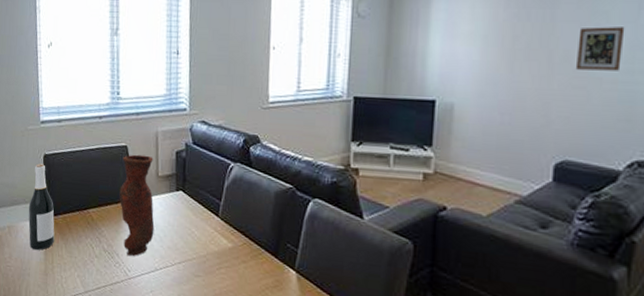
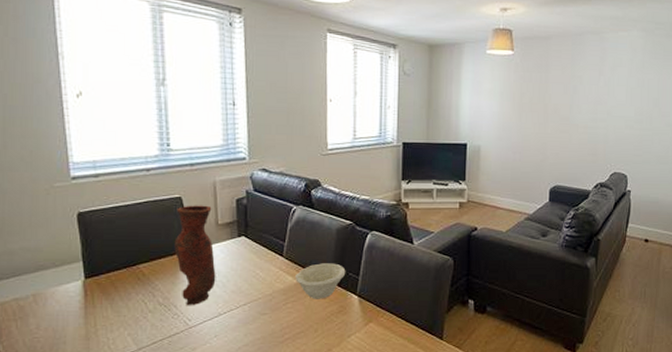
wine bottle: present [28,163,55,250] -> none [60,223,97,315]
bowl: none [230,228,284,269] -> present [295,263,346,299]
picture frame: present [577,27,625,71] -> none [562,87,591,119]

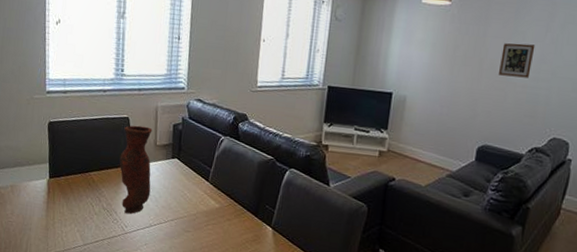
bowl: present [295,263,346,299] -> none [217,192,263,226]
picture frame: none [562,87,591,119] -> present [499,43,536,78]

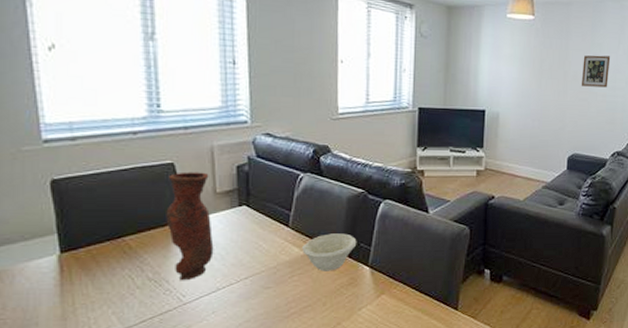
bowl: none [217,192,263,226] -> present [302,233,357,271]

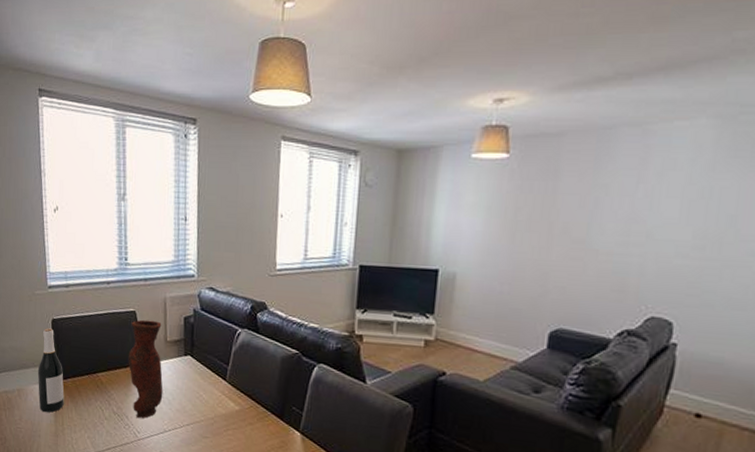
wine bottle: none [30,191,75,293] -> present [37,328,64,412]
bowl: present [302,233,357,271] -> none [237,392,289,431]
picture frame: present [582,55,611,88] -> none [575,199,623,243]

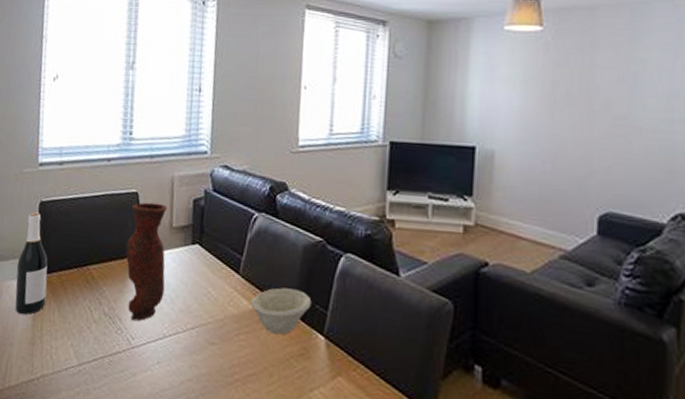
bowl: none [237,392,289,431] -> present [251,287,312,335]

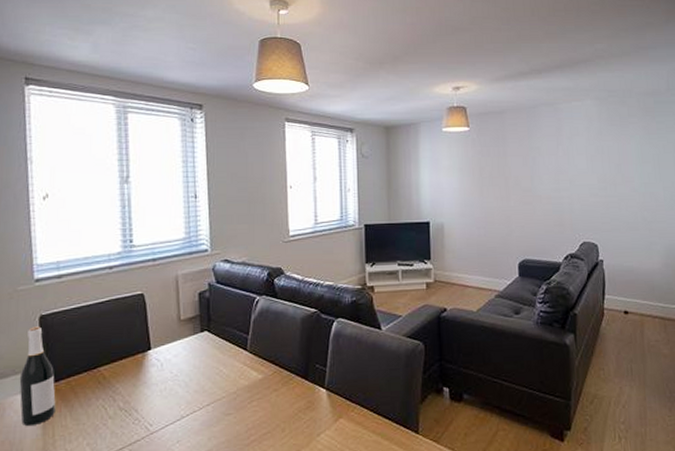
vase: present [125,202,168,322] -> none [136,300,178,410]
bowl: present [251,287,312,335] -> none [260,355,313,395]

